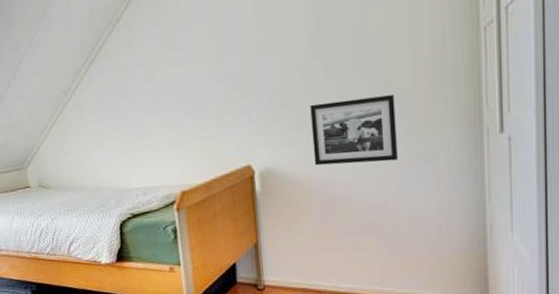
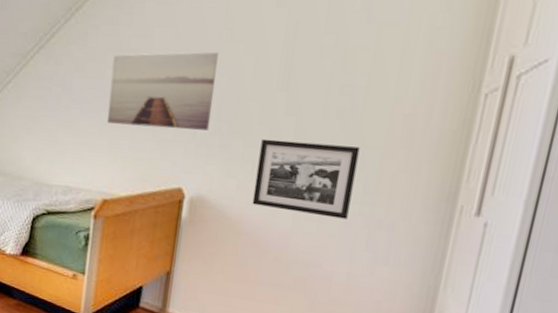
wall art: none [161,35,262,120] -> present [107,51,219,131]

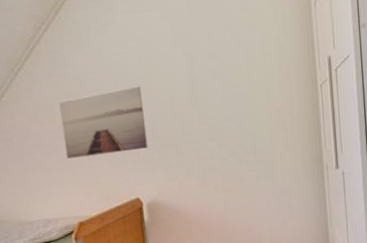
picture frame: present [252,138,360,220] -> none [188,138,260,198]

